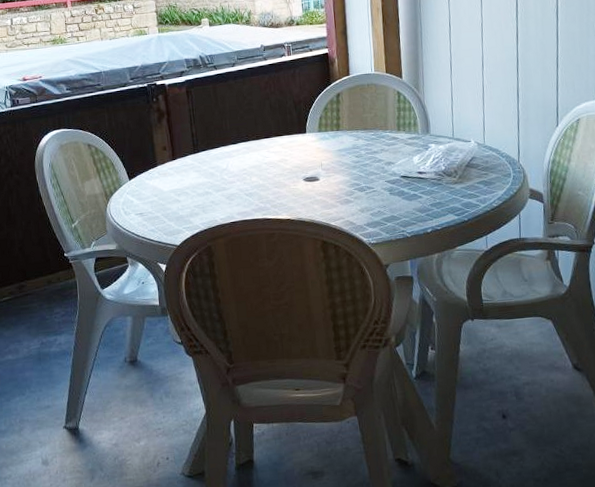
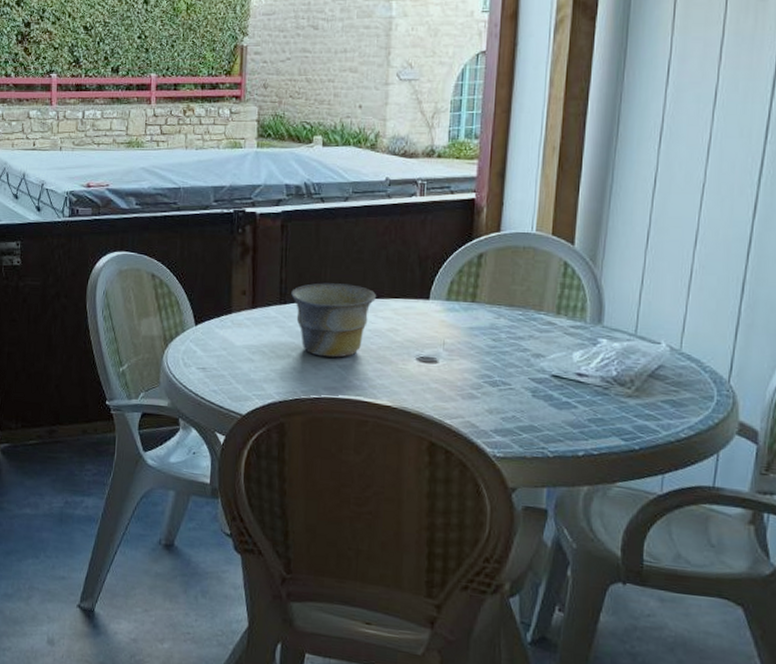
bowl: none [202,130,267,190] -> present [291,283,376,358]

